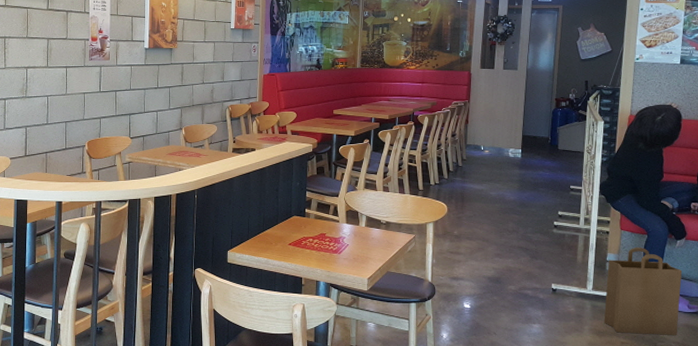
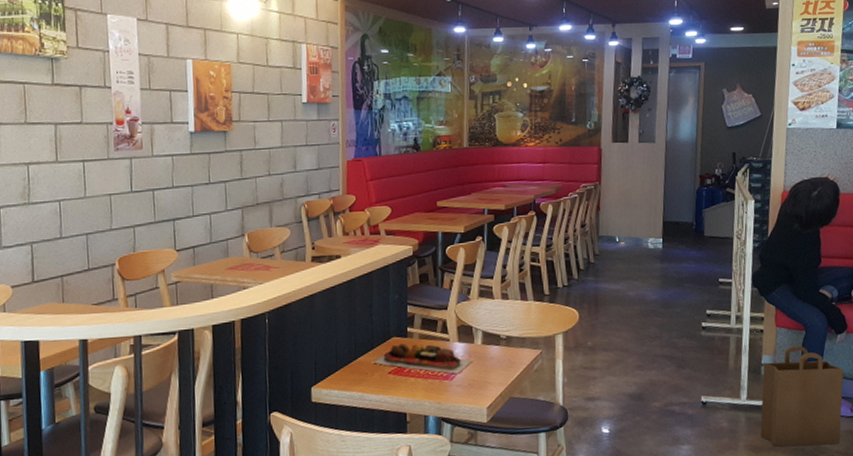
food tray: none [276,222,358,249] -> present [371,343,473,374]

